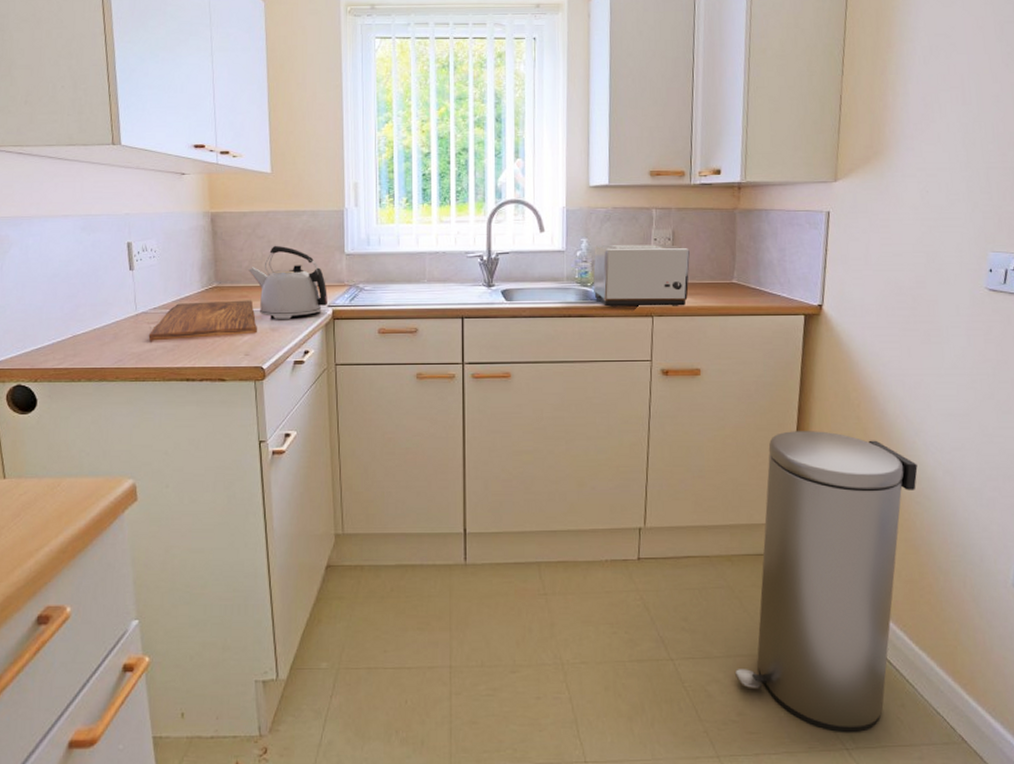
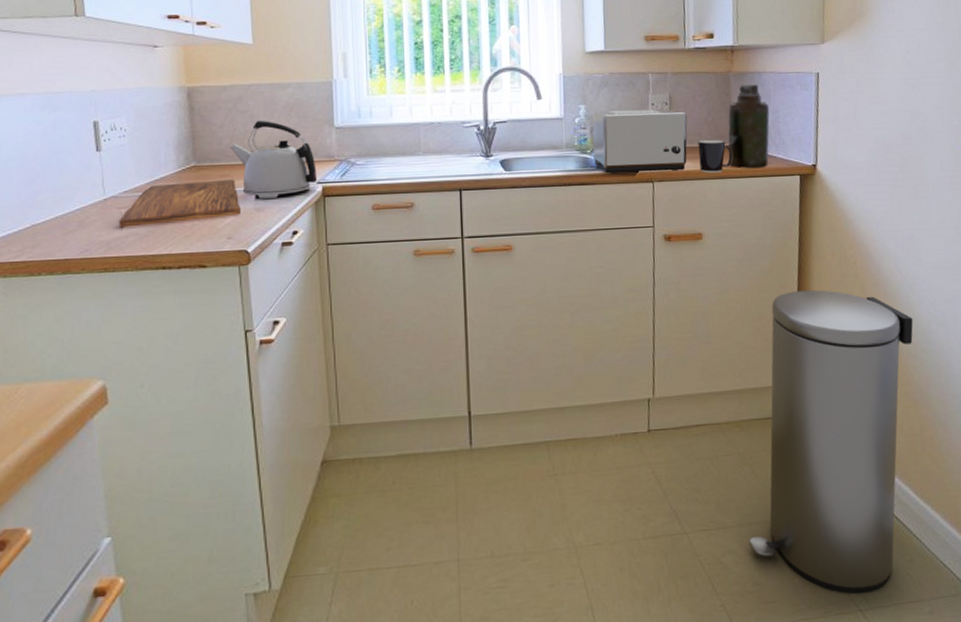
mug: none [700,276,735,311] -> present [698,139,732,174]
canister: none [730,222,776,307] -> present [728,84,770,169]

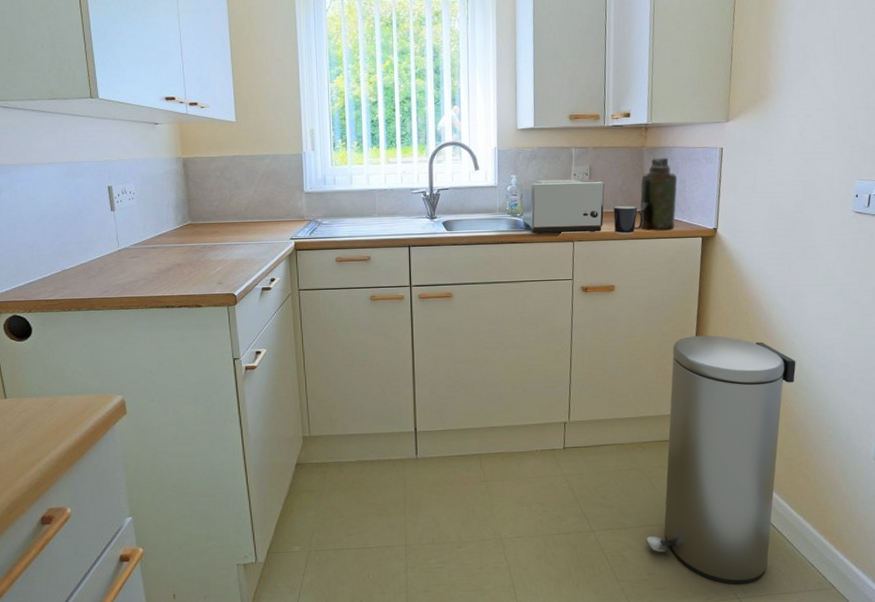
cutting board: present [118,179,240,228] -> none [130,235,228,273]
kettle: present [230,120,318,199] -> none [218,186,291,251]

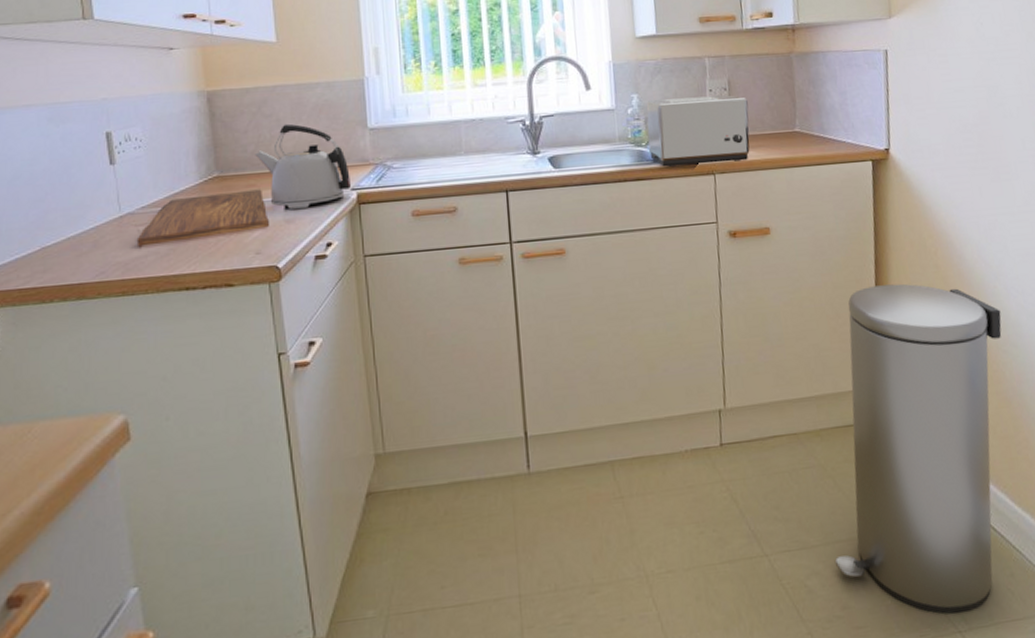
cutting board: none [130,235,228,273] -> present [136,189,269,247]
kettle: none [218,186,291,251] -> present [255,123,352,209]
mug: present [613,205,643,236] -> none [761,125,799,163]
canister: present [639,158,678,231] -> none [792,65,838,157]

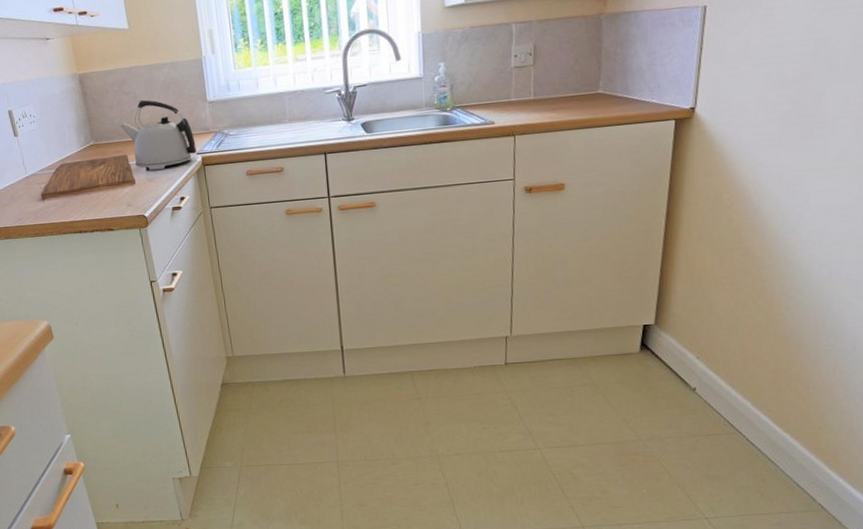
toaster: present [646,95,750,167] -> none [452,60,553,130]
pedal bin: present [834,283,1002,614] -> none [598,235,791,504]

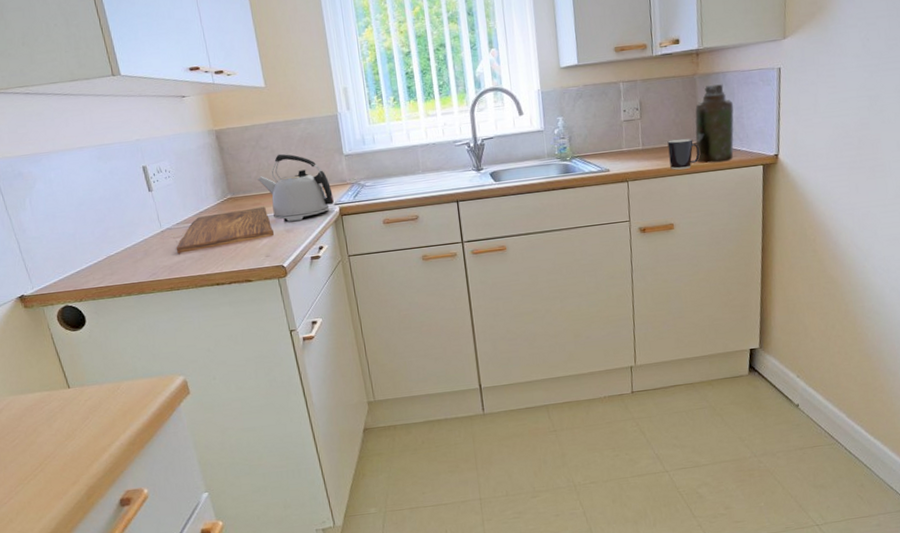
mug: none [563,87,600,124] -> present [667,138,700,171]
canister: none [596,25,646,117] -> present [695,84,734,164]

